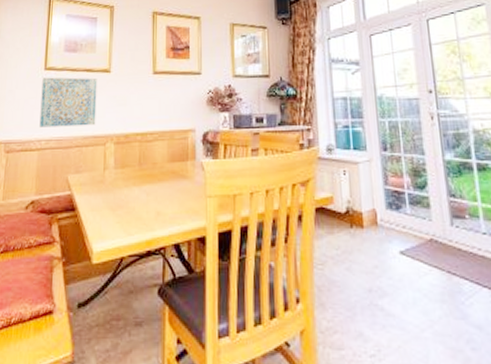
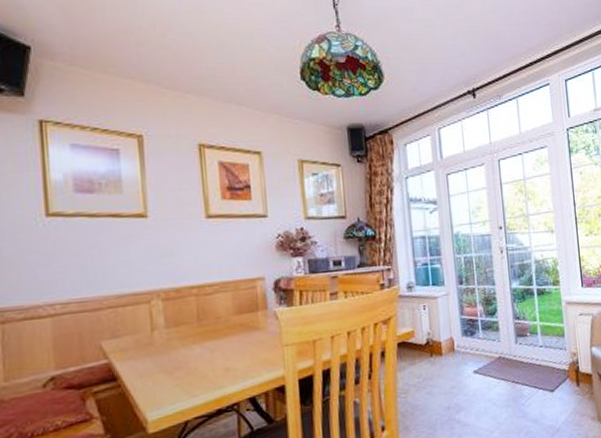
wall art: present [39,77,98,128] -> none [44,224,134,289]

